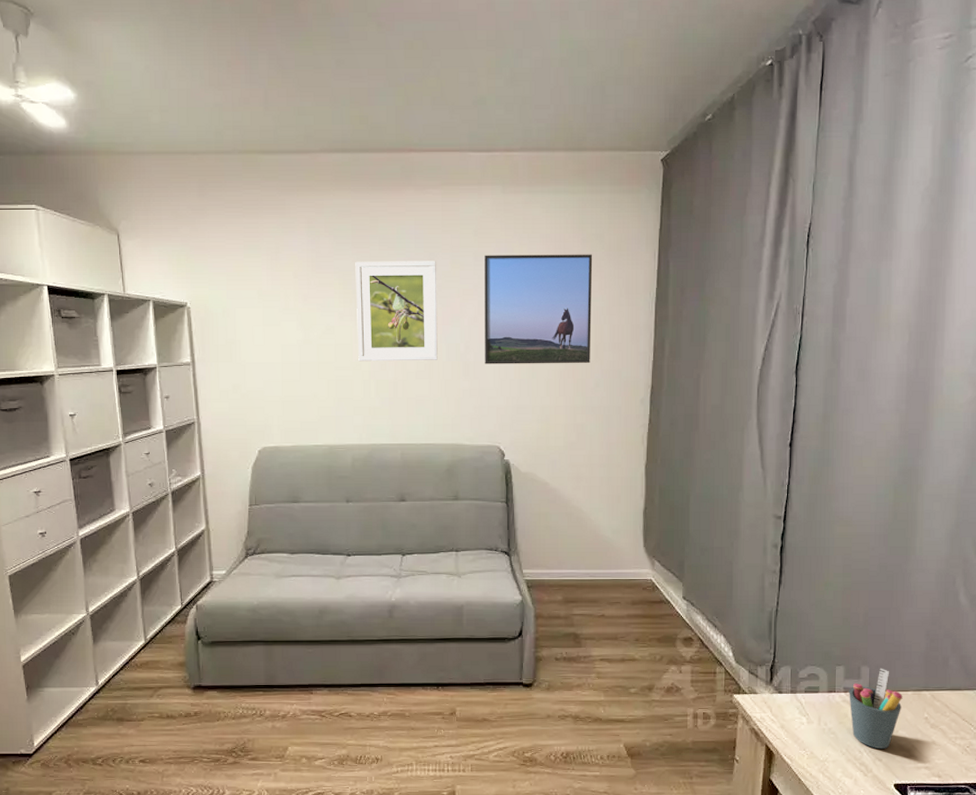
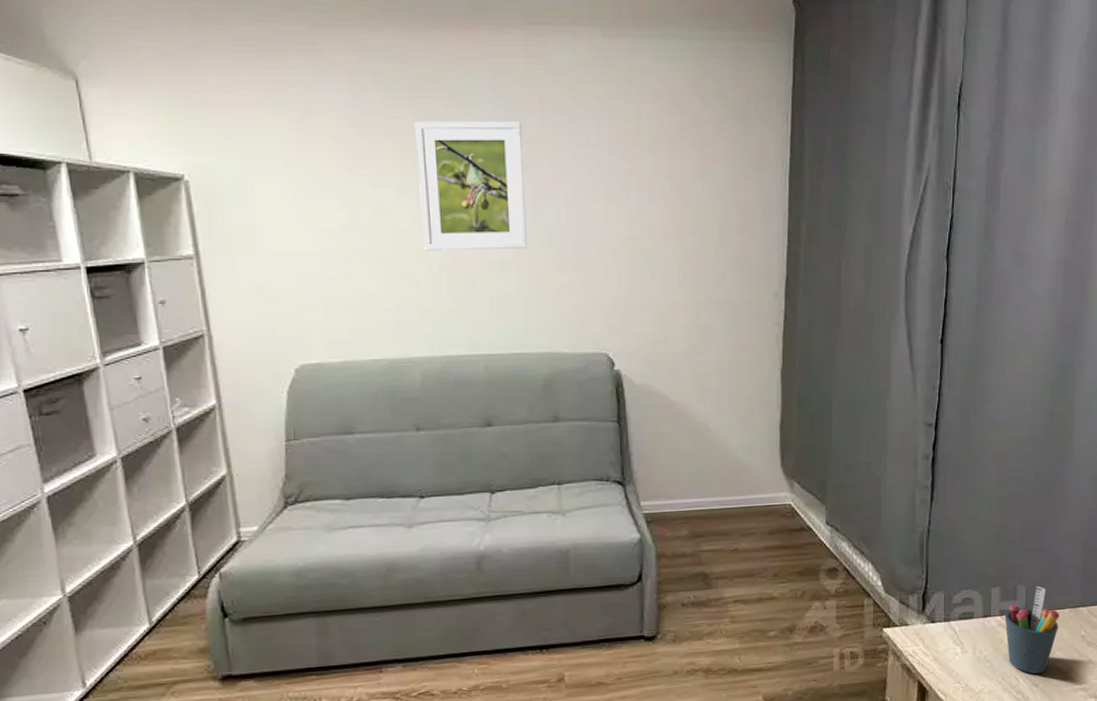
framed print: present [483,254,593,364] -> none [581,115,715,253]

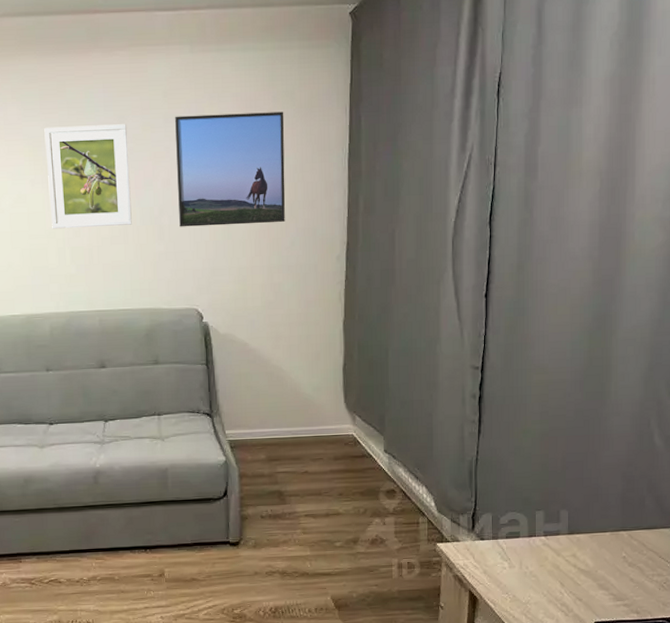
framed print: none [581,115,715,253] -> present [174,111,285,227]
pen holder: present [1005,586,1060,674] -> none [549,511,601,589]

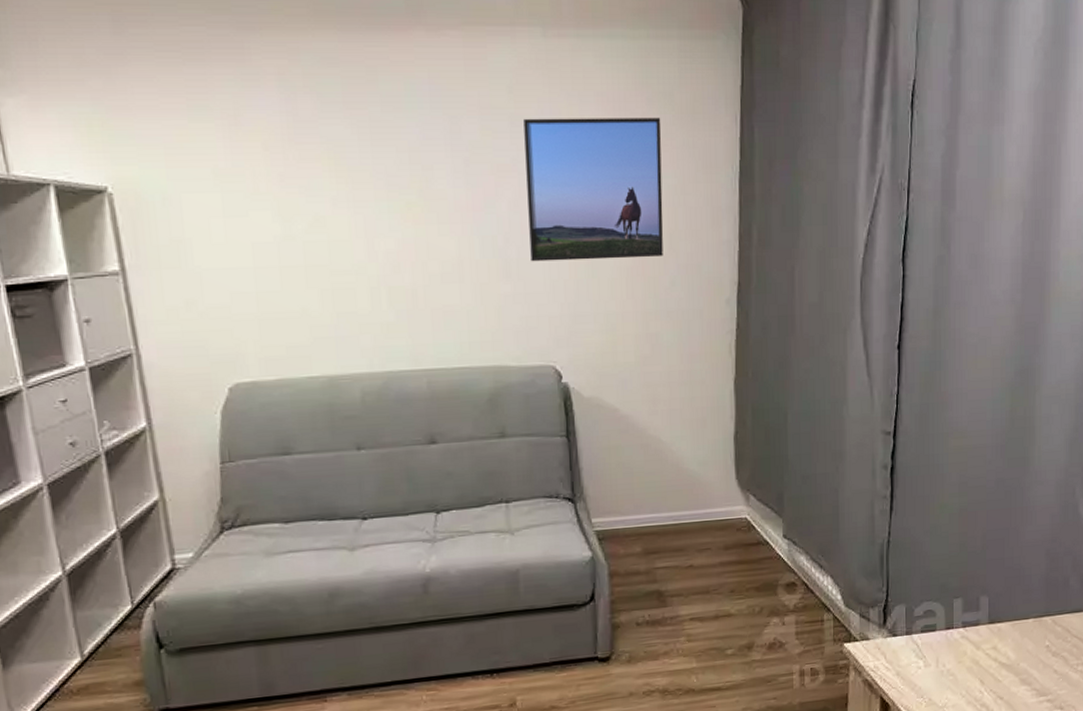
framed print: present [44,124,132,229] -> none [349,126,469,263]

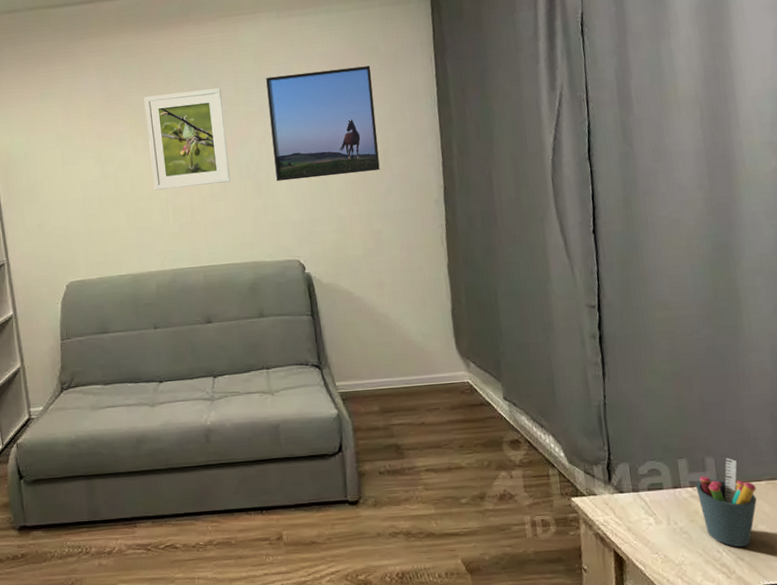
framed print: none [349,126,469,263] -> present [144,88,231,191]
pen holder: none [968,596,1023,686] -> present [695,457,757,547]

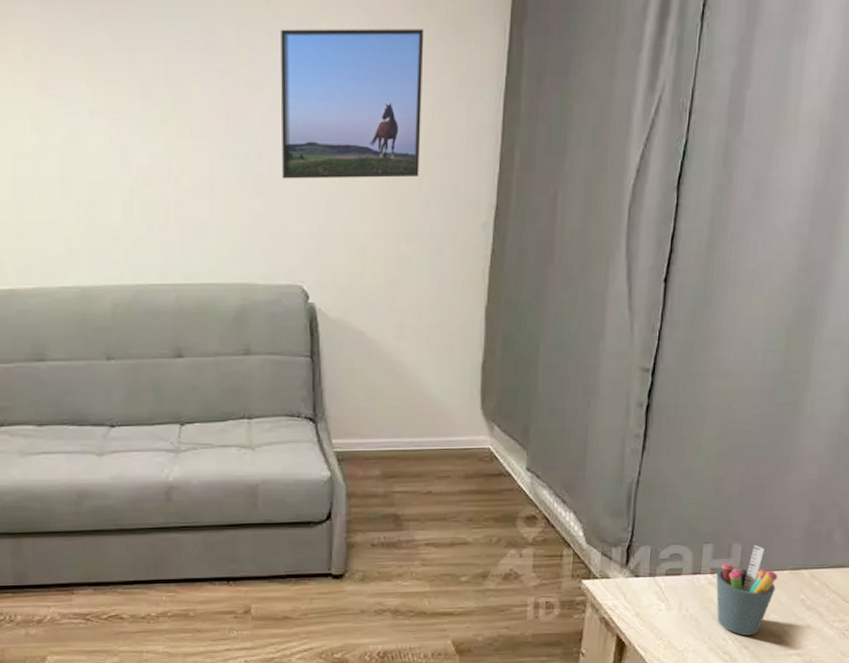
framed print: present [144,88,231,191] -> none [106,37,221,176]

